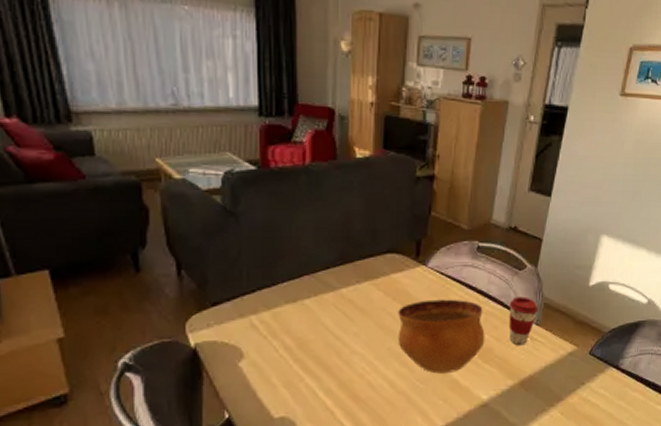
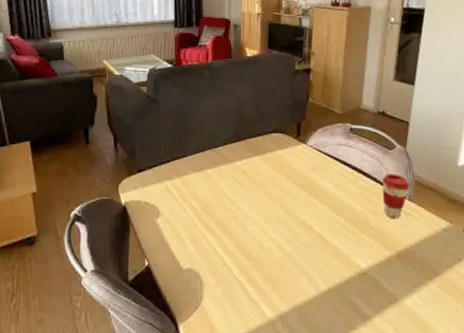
bowl: present [398,299,485,374] -> none [283,173,361,240]

